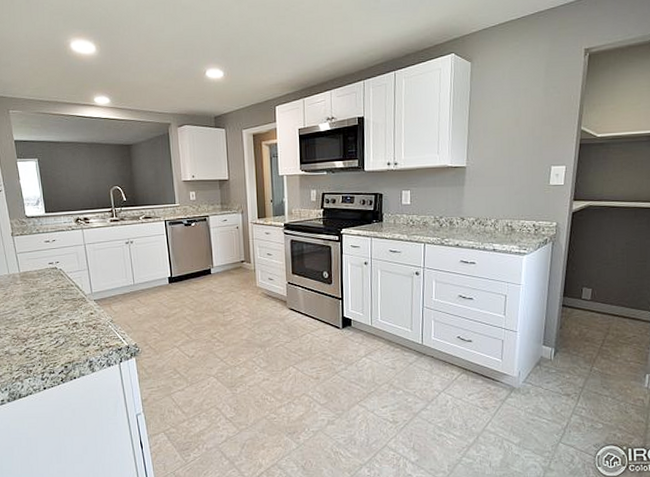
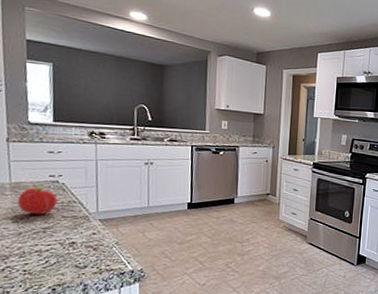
fruit: none [27,274,58,300] -> present [17,186,58,215]

